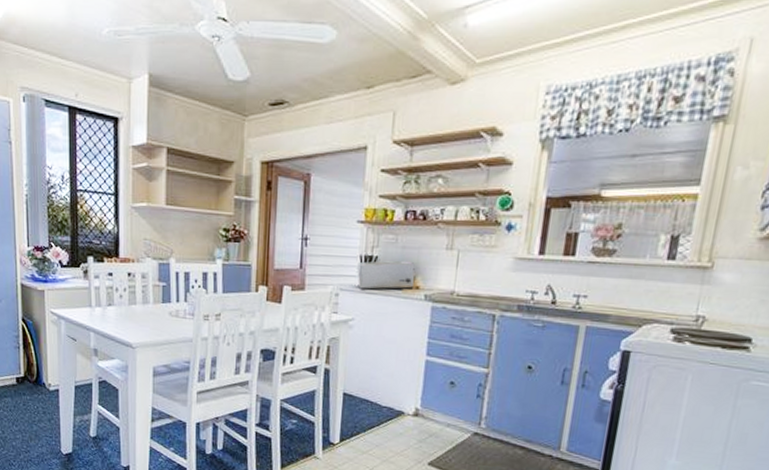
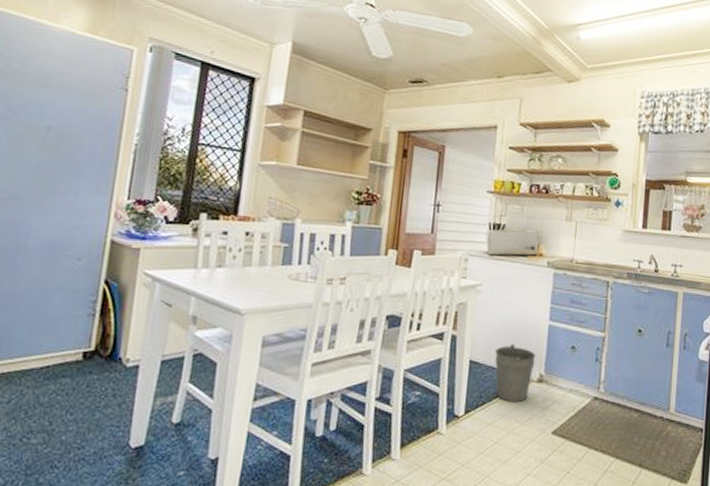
bucket: none [368,378,412,434] -> present [494,343,536,403]

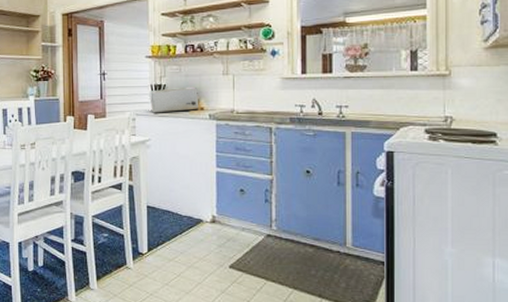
bucket: present [494,343,536,403] -> none [168,190,207,241]

